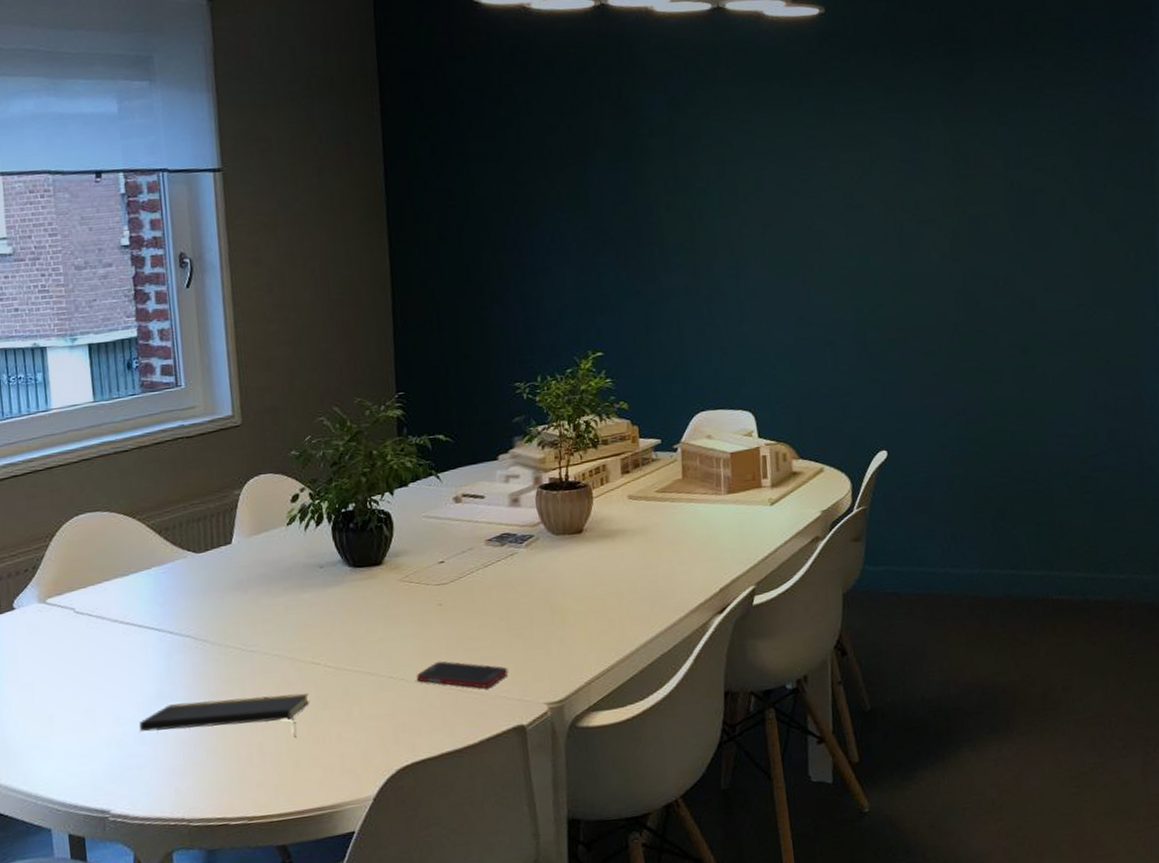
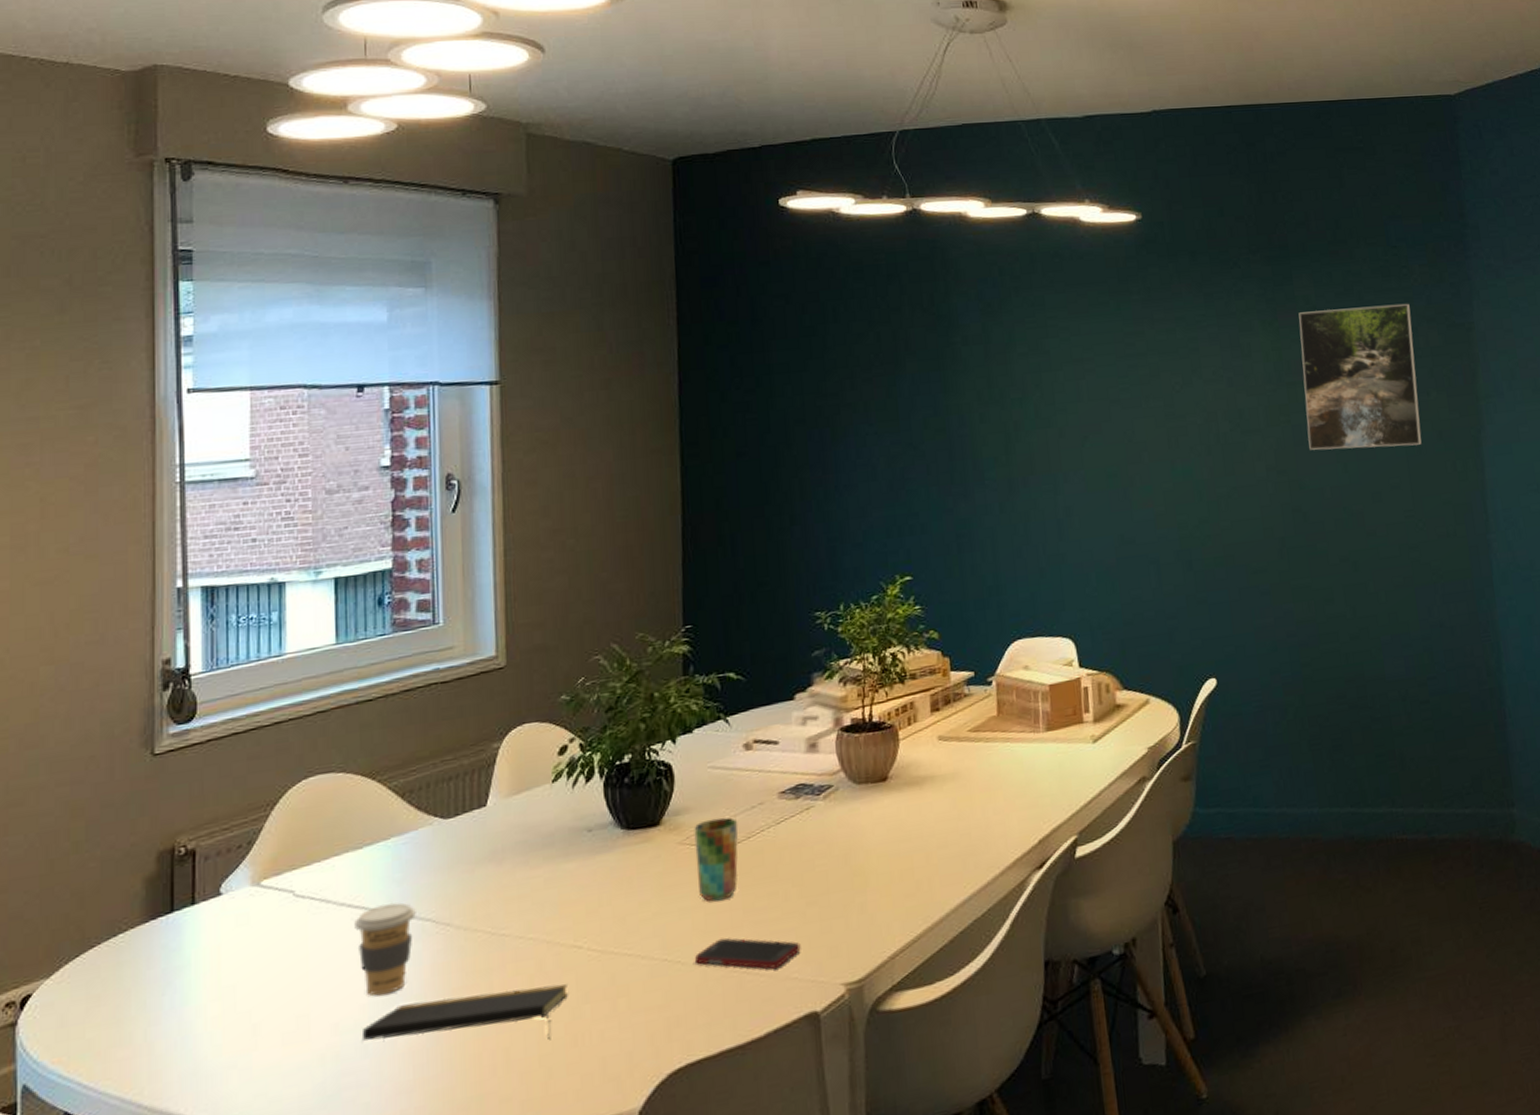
coffee cup: none [126,620,178,696] -> present [354,902,416,996]
cup: none [412,560,452,631] -> present [694,817,739,902]
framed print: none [978,96,1096,240] -> present [1298,303,1422,450]

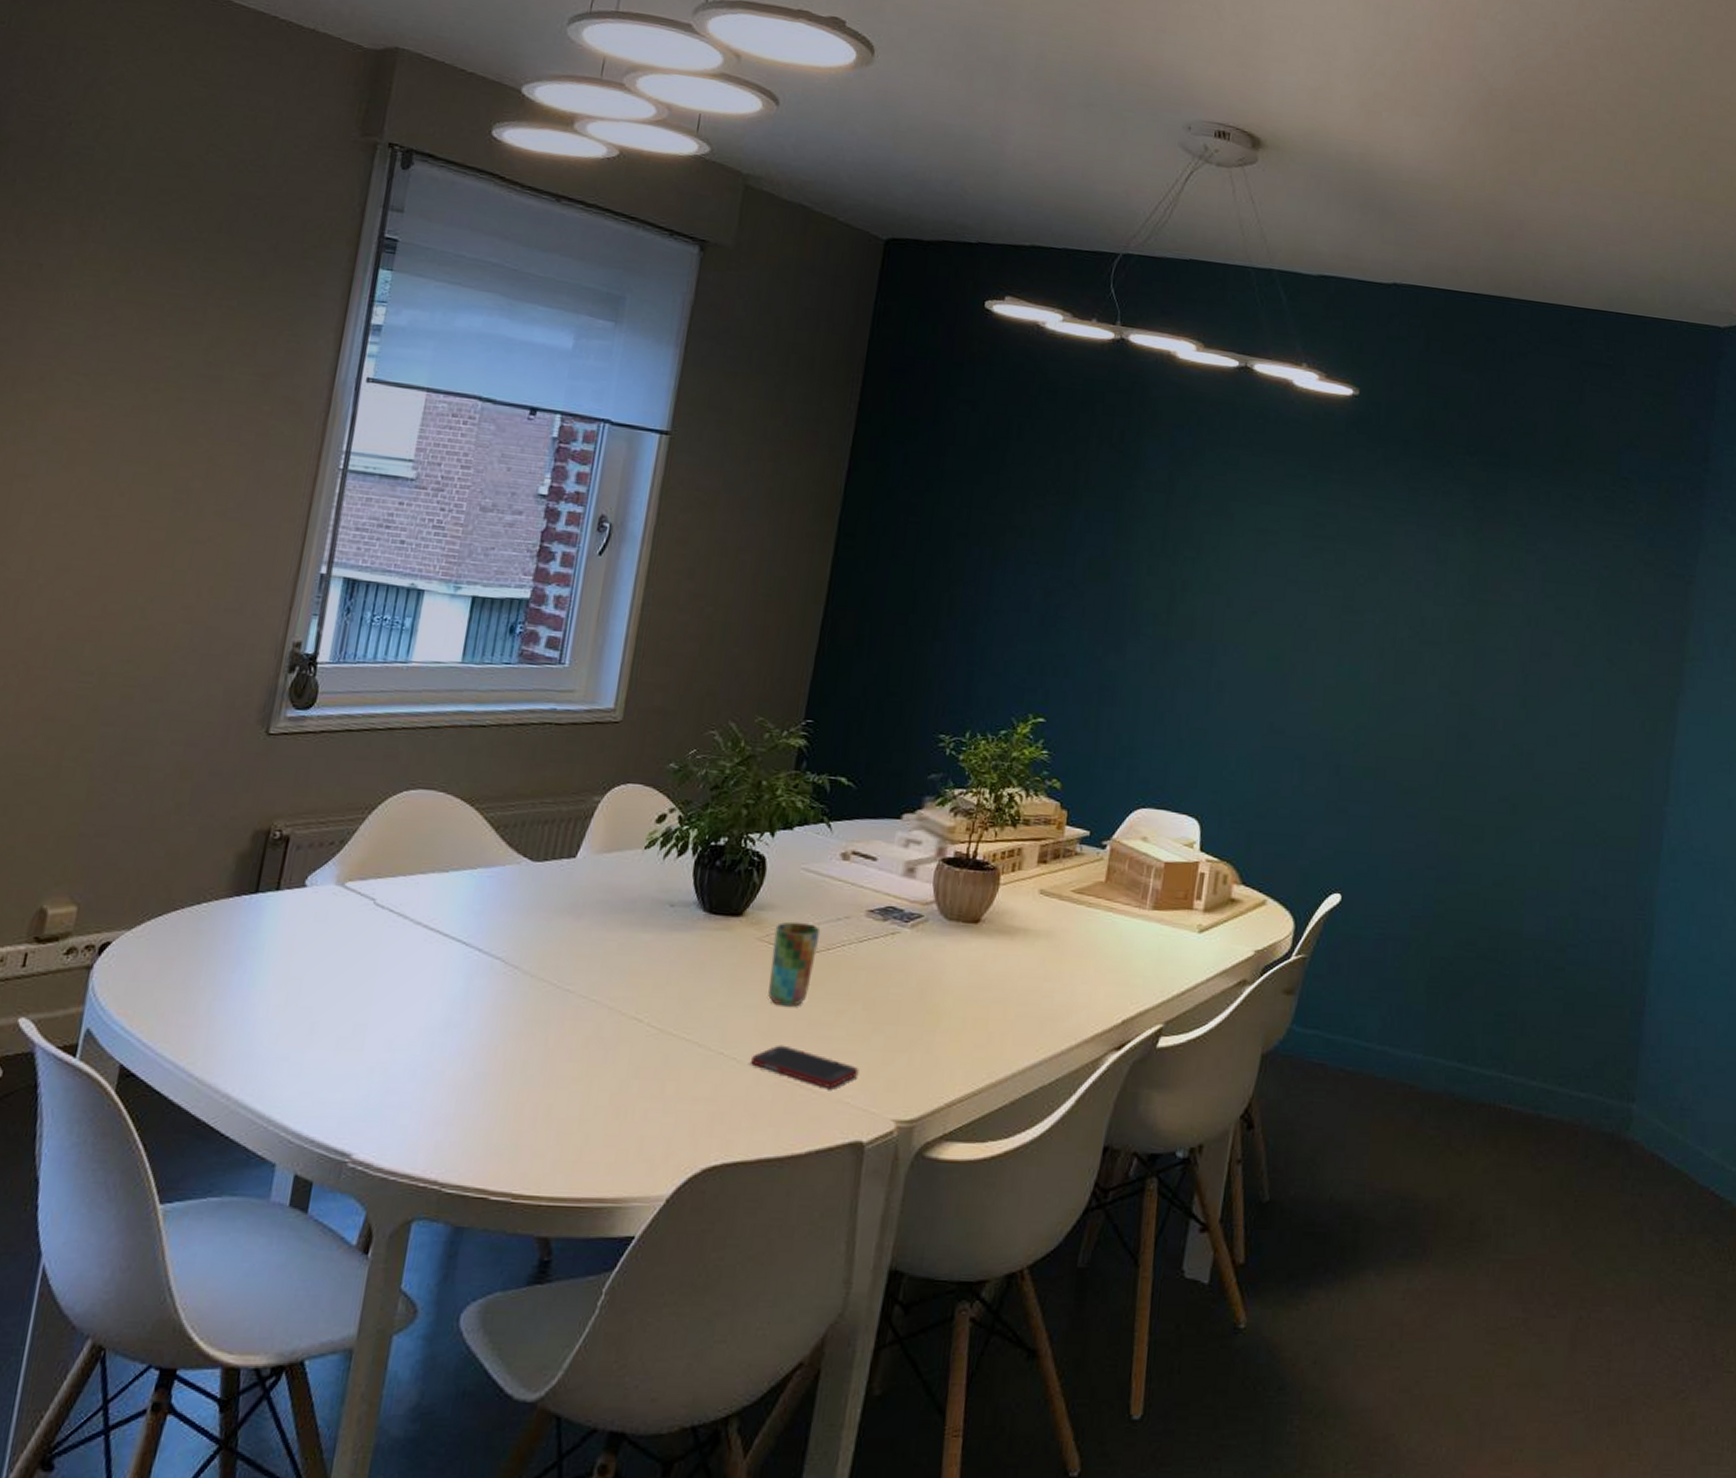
coffee cup: present [354,902,416,996] -> none [424,932,488,1023]
notepad: present [361,984,568,1042] -> none [412,1037,621,1107]
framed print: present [1298,303,1422,450] -> none [1489,528,1629,695]

